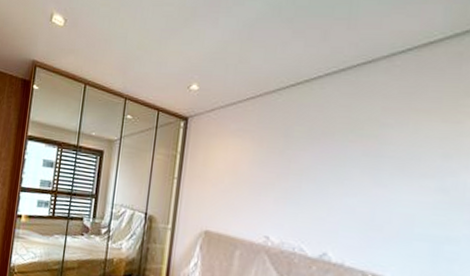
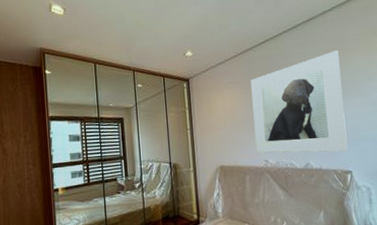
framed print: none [256,109,403,249] -> present [250,50,348,153]

